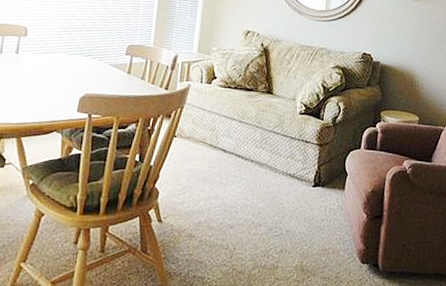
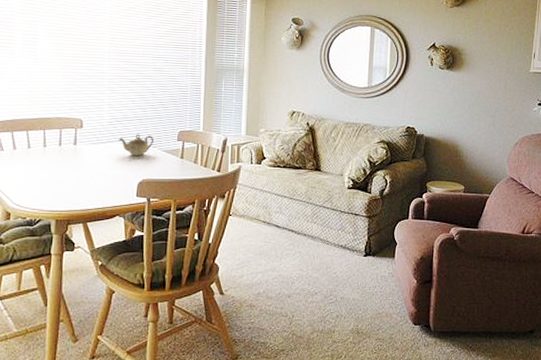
teapot: none [63,45,101,69] -> present [118,134,154,156]

